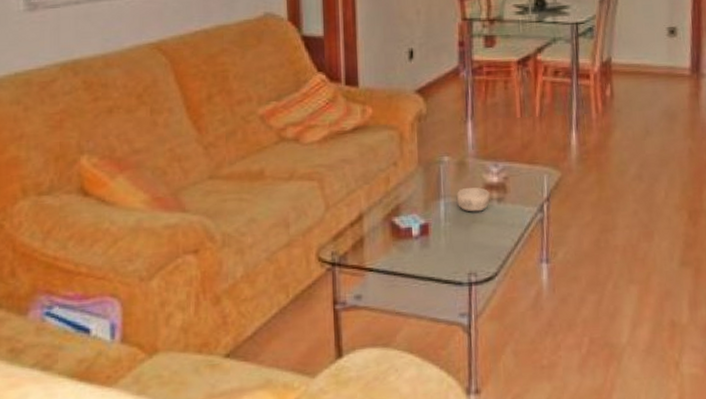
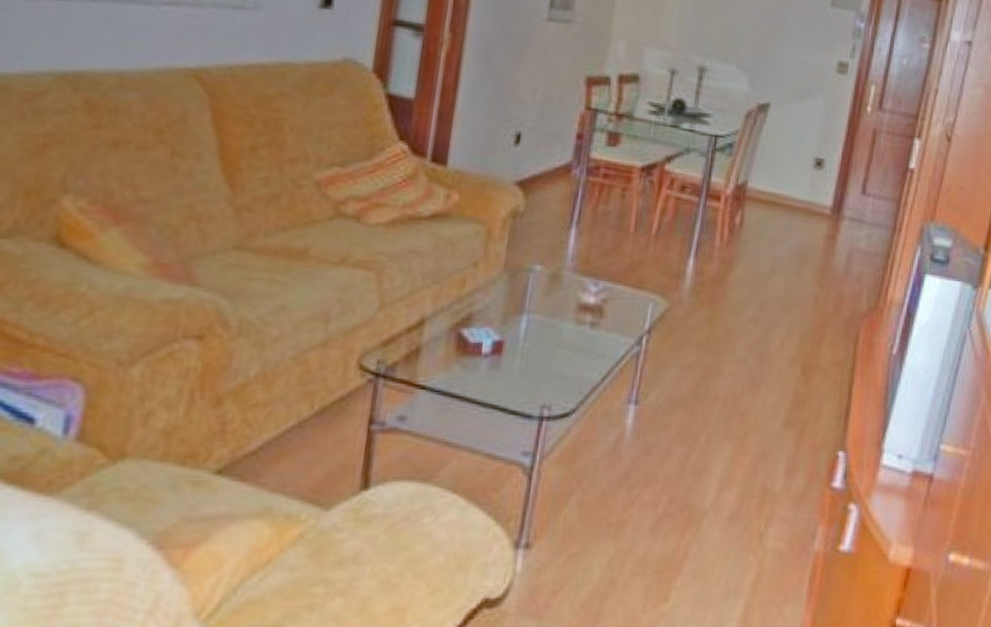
decorative bowl: present [456,187,490,212] -> none [542,305,583,335]

